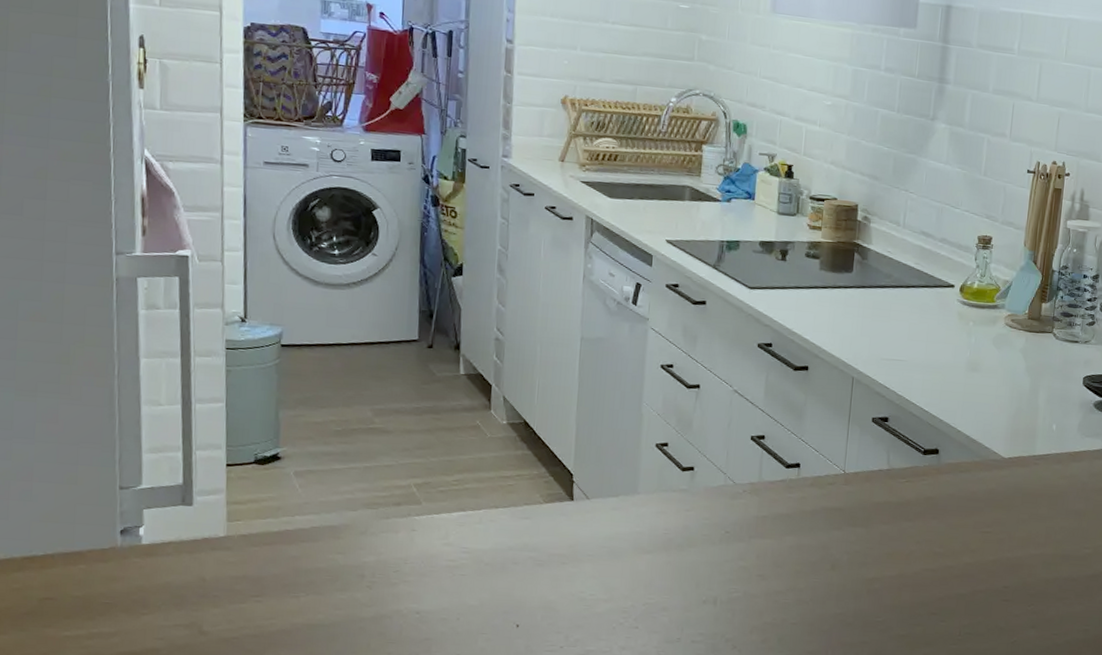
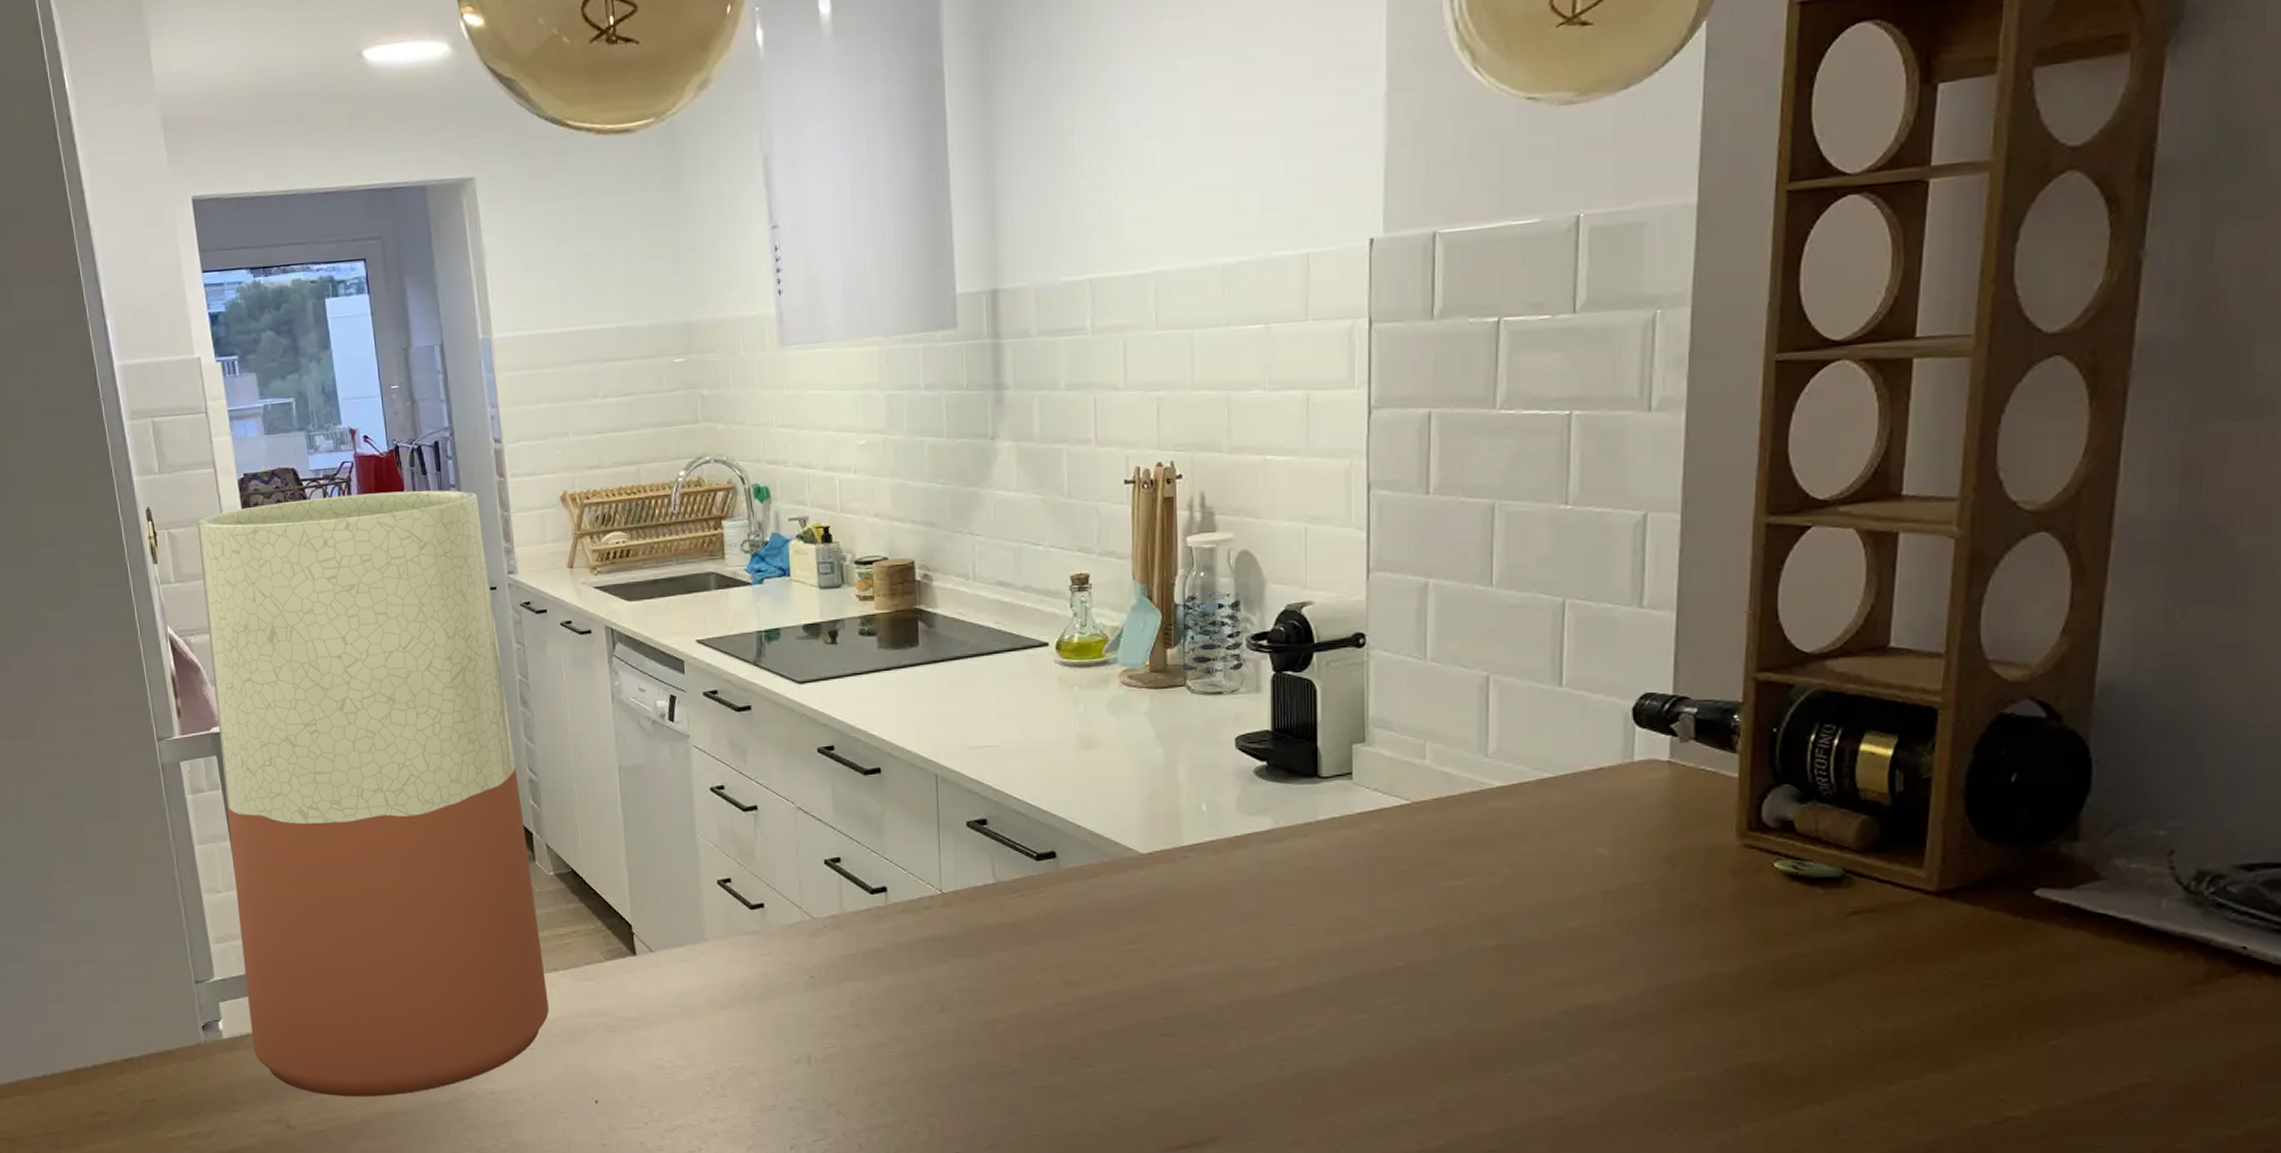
vase: none [174,53,486,609] -> present [197,489,549,1097]

